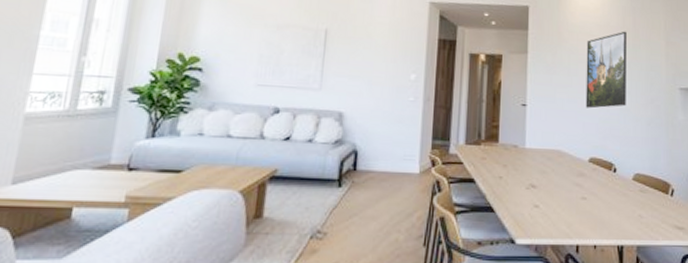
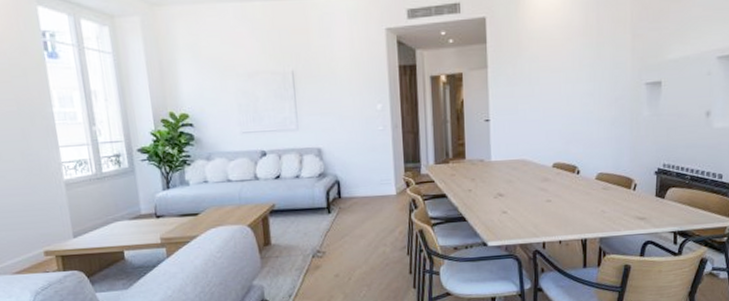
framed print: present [585,31,627,109] -> none [547,29,590,116]

